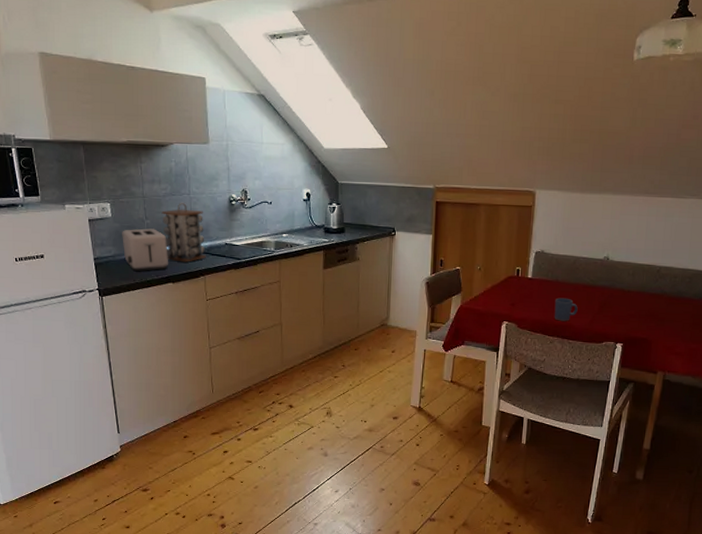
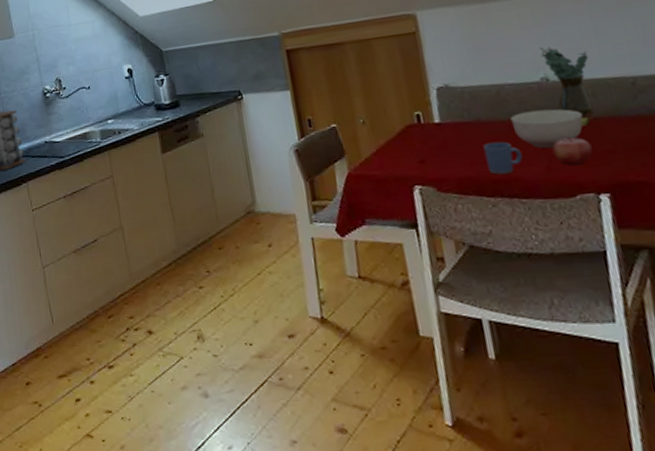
bowl: none [577,279,622,308] -> present [510,108,583,149]
fruit: none [596,302,621,321] -> present [551,137,593,165]
vase: none [609,235,638,295] -> present [539,46,595,126]

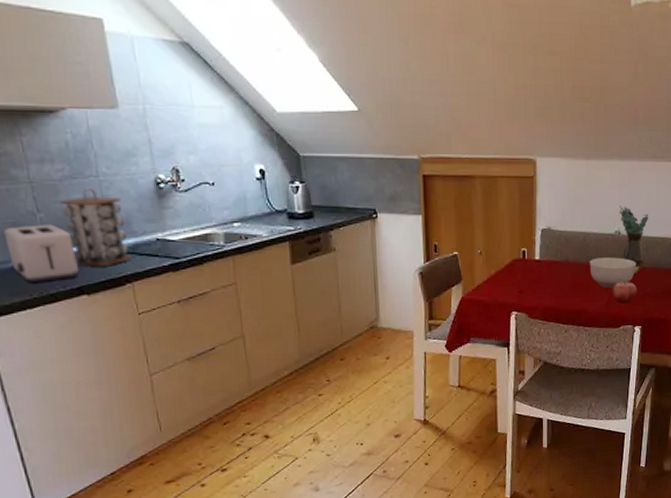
mug: present [483,141,523,175] -> none [567,280,592,307]

